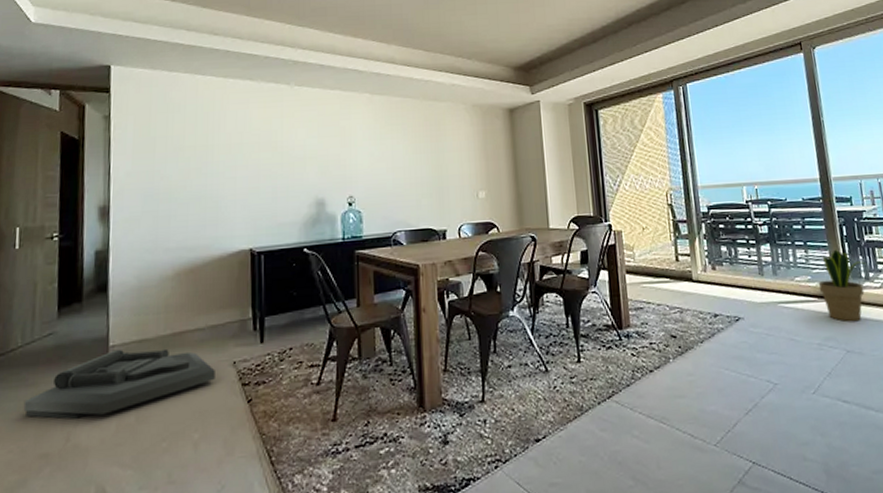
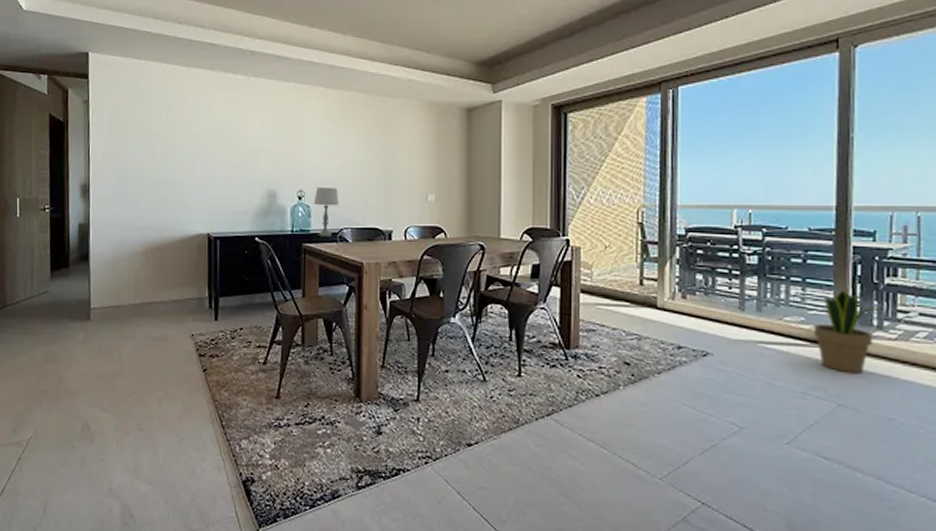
dog bed: present [23,348,215,419] -> none [27,311,176,366]
table lamp: none [364,191,392,242] -> present [313,188,340,237]

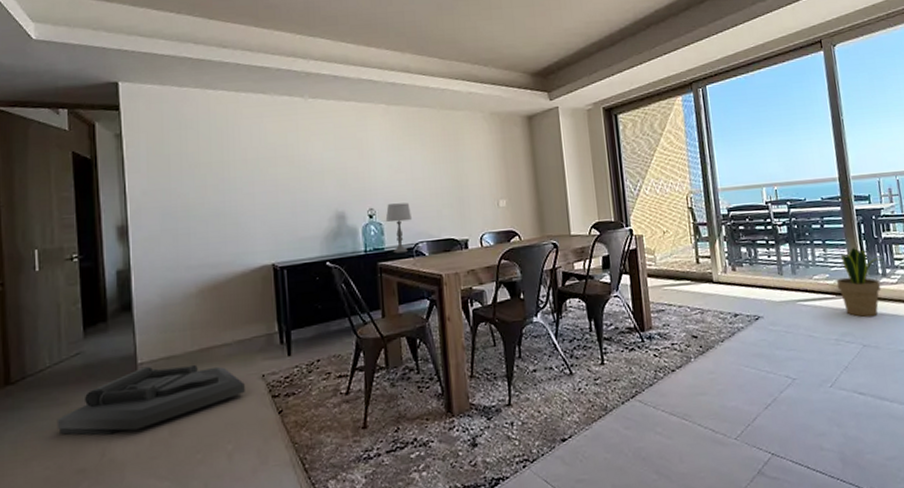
dog bed: none [27,311,176,366] -> present [56,364,245,435]

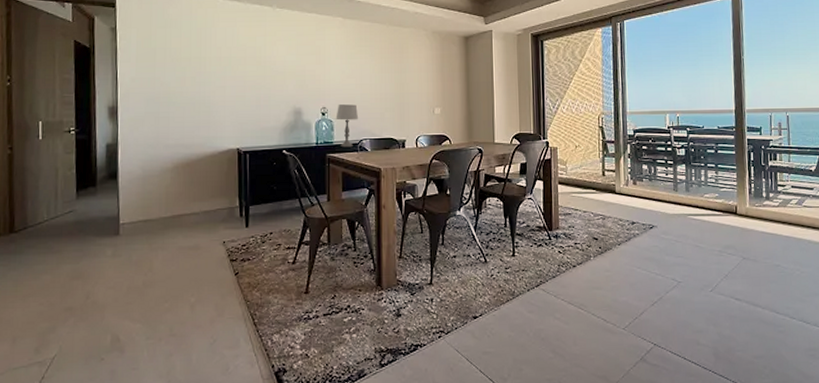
dog bed: present [56,364,245,435] -> none [50,226,208,281]
potted plant: present [836,247,884,318] -> none [724,172,768,234]

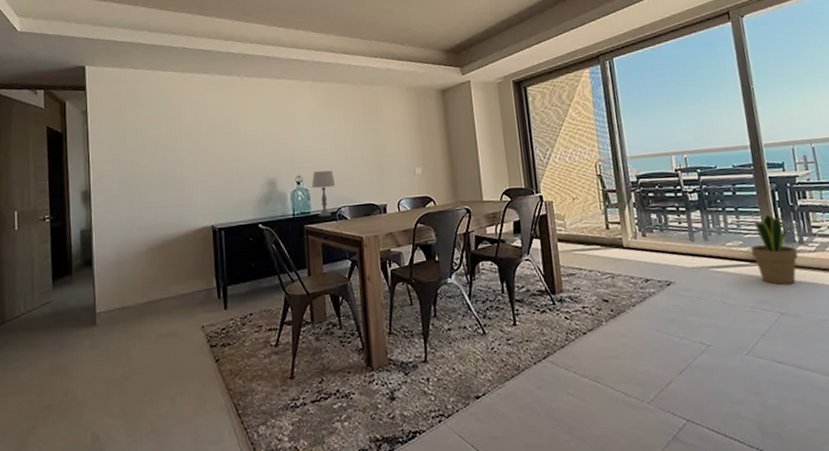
potted plant: none [724,172,768,234] -> present [750,214,800,285]

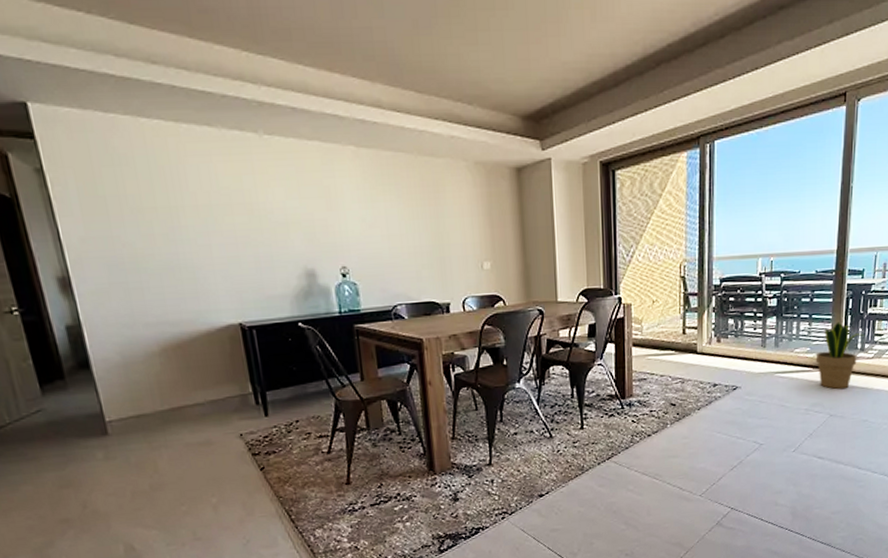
table lamp: present [311,170,336,218] -> none [360,261,390,316]

